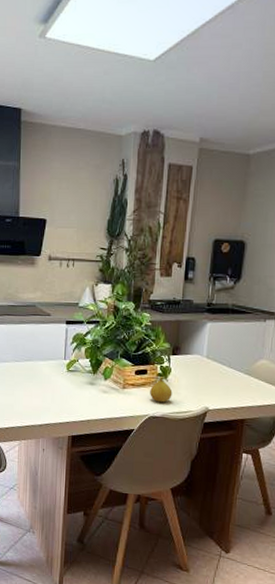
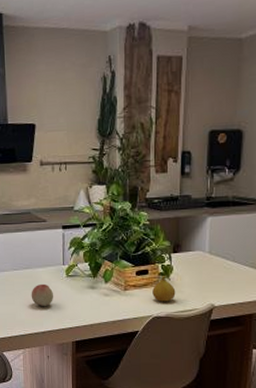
fruit: none [30,376,54,400] -> present [31,284,54,307]

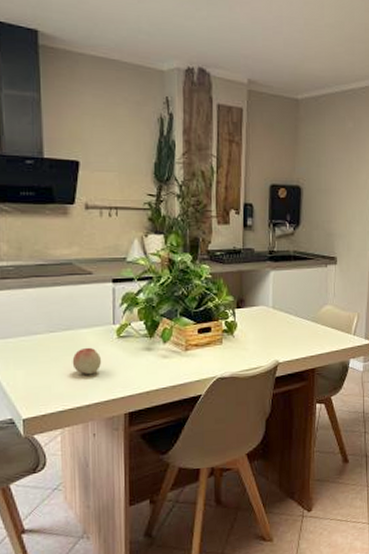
fruit: present [152,276,176,302] -> none [216,333,240,361]

